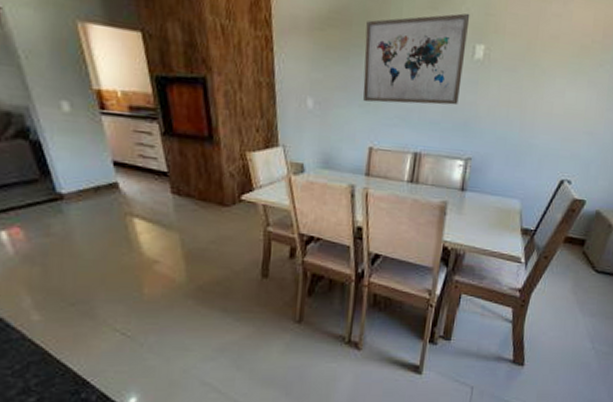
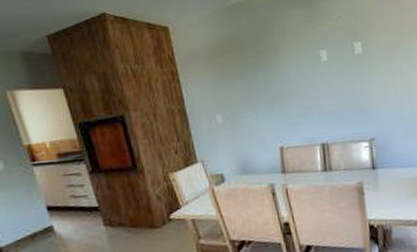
wall art: present [363,13,470,105] -> none [256,19,350,108]

